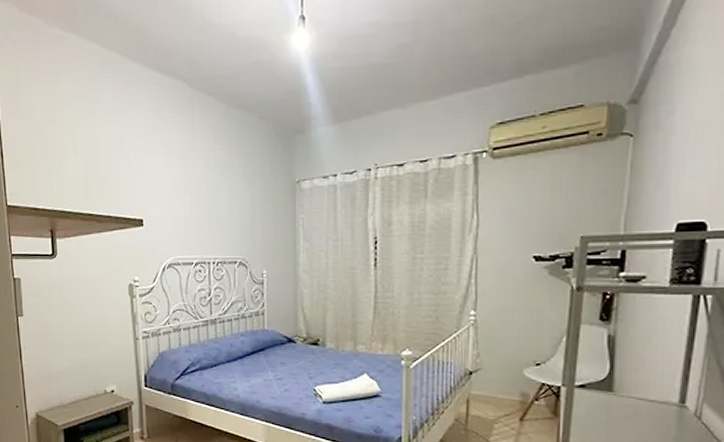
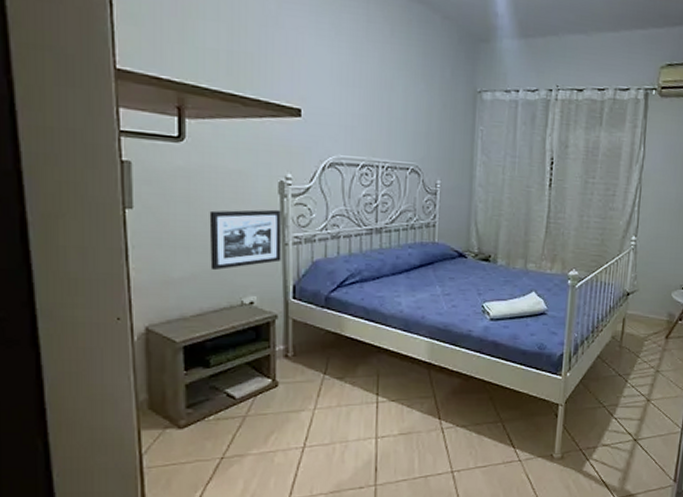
picture frame: none [77,309,134,364] -> present [209,209,282,271]

